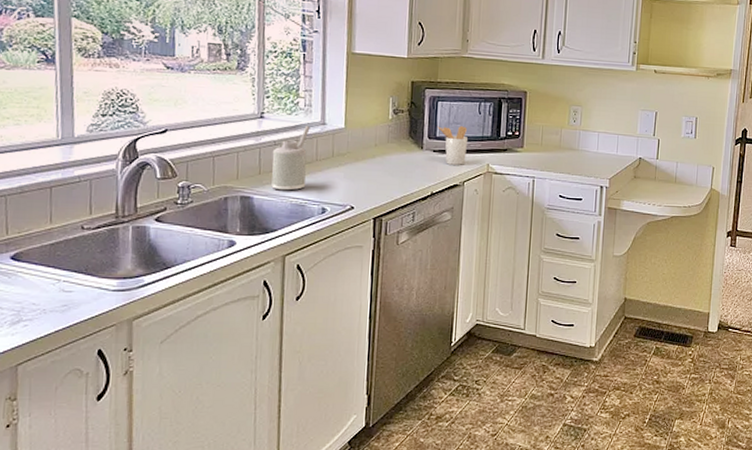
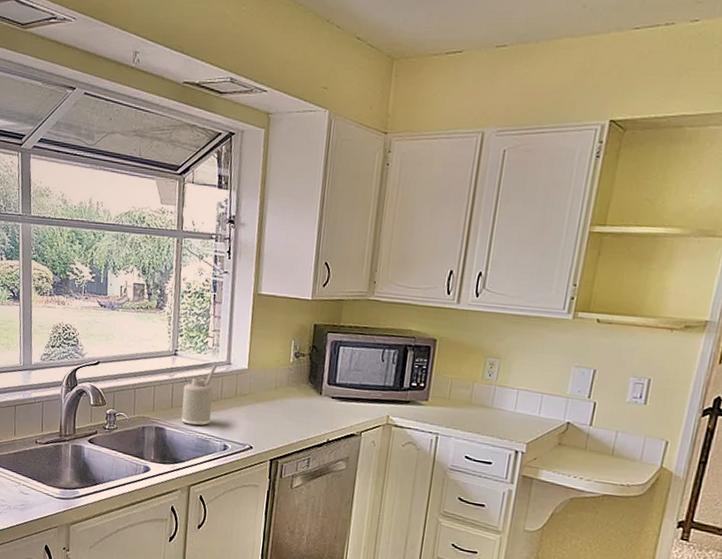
utensil holder: present [437,126,467,165] -> none [337,372,368,415]

